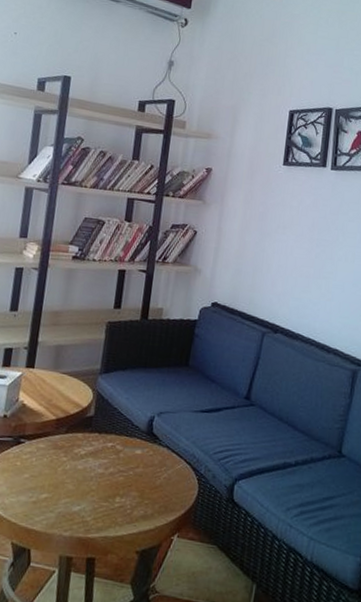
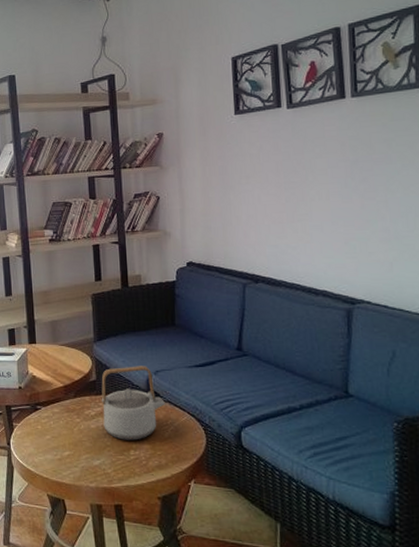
teapot: none [92,404,163,487] -> present [101,366,165,440]

